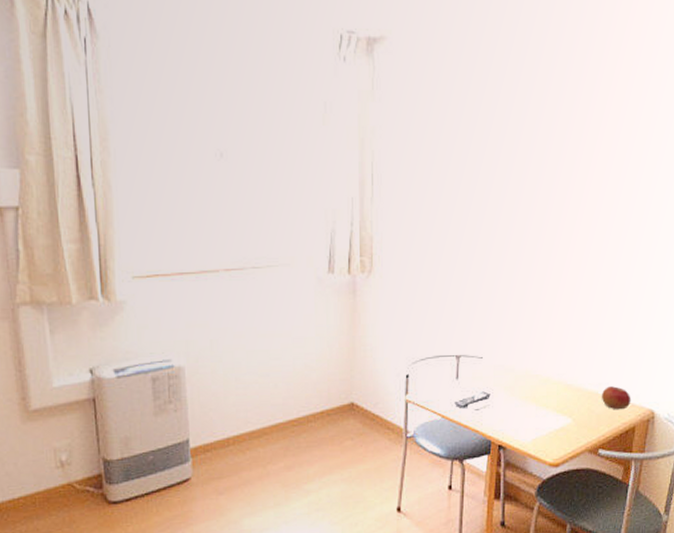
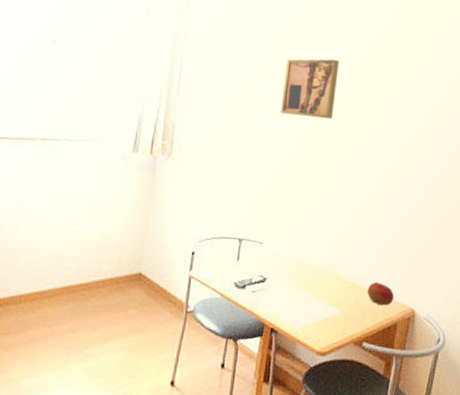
wall art: none [493,138,558,211] -> present [281,59,339,119]

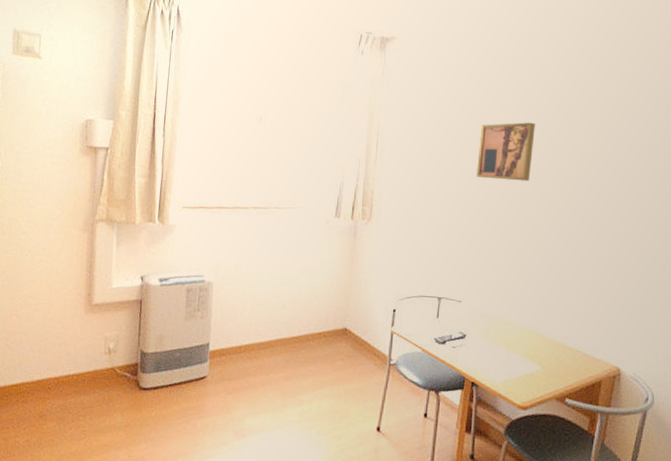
apple: present [368,282,394,306] -> none [570,340,598,364]

